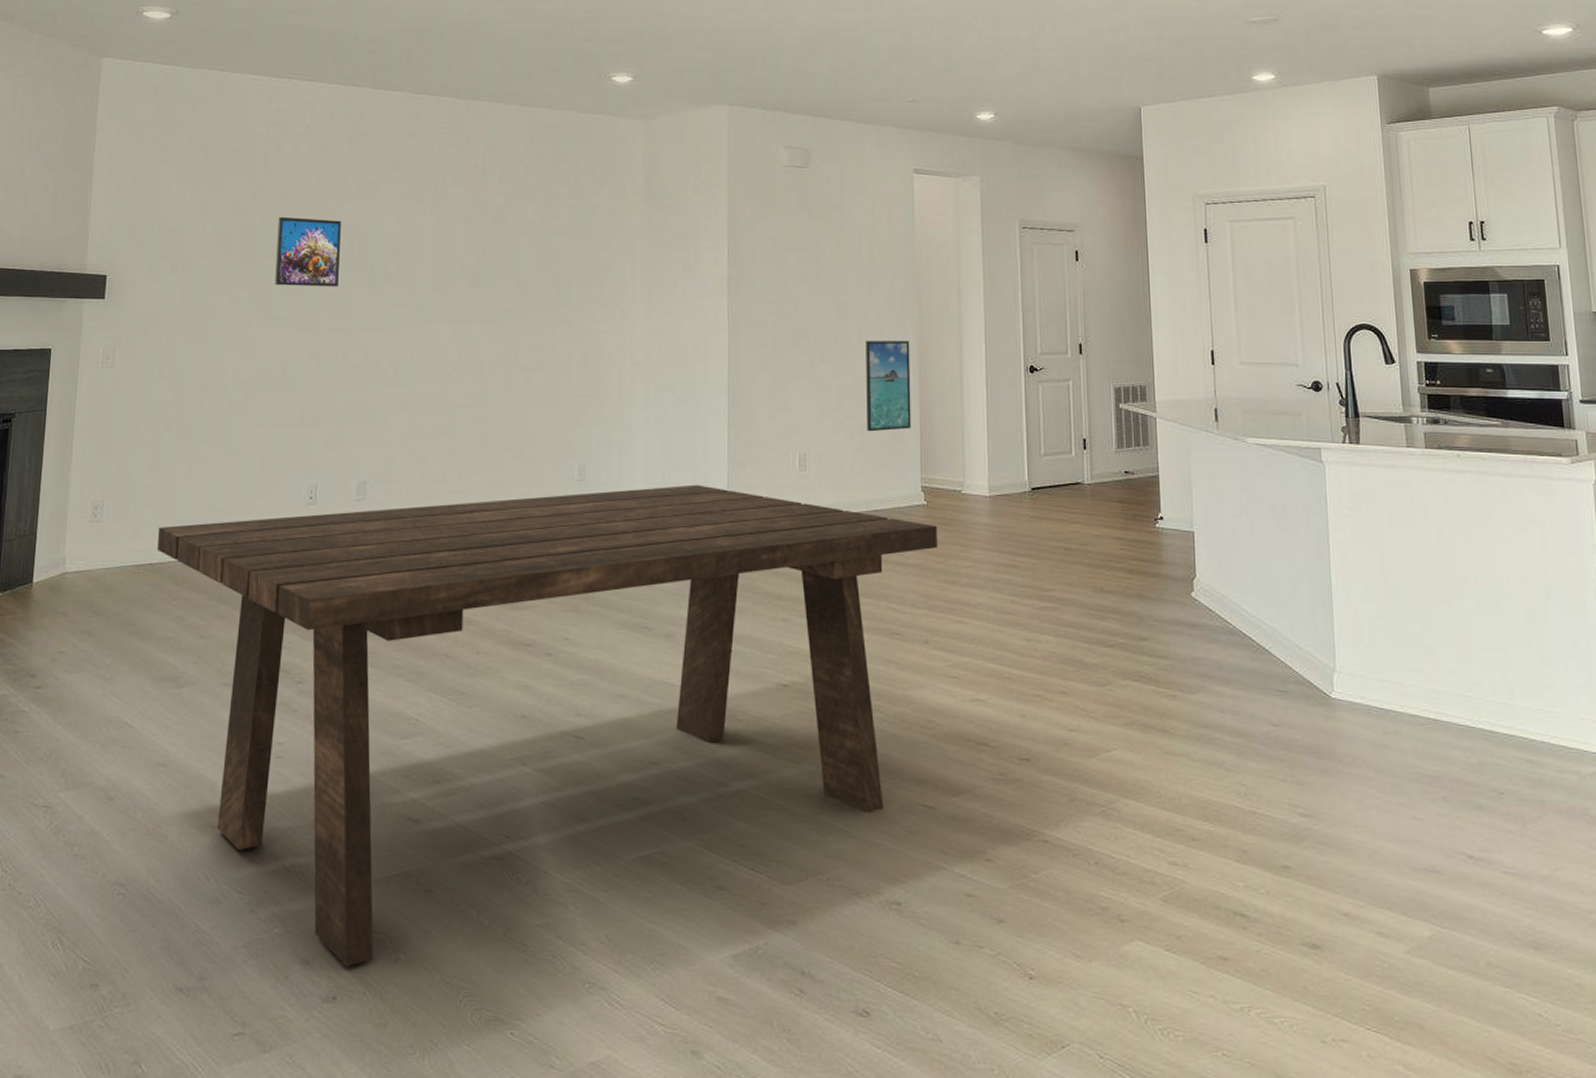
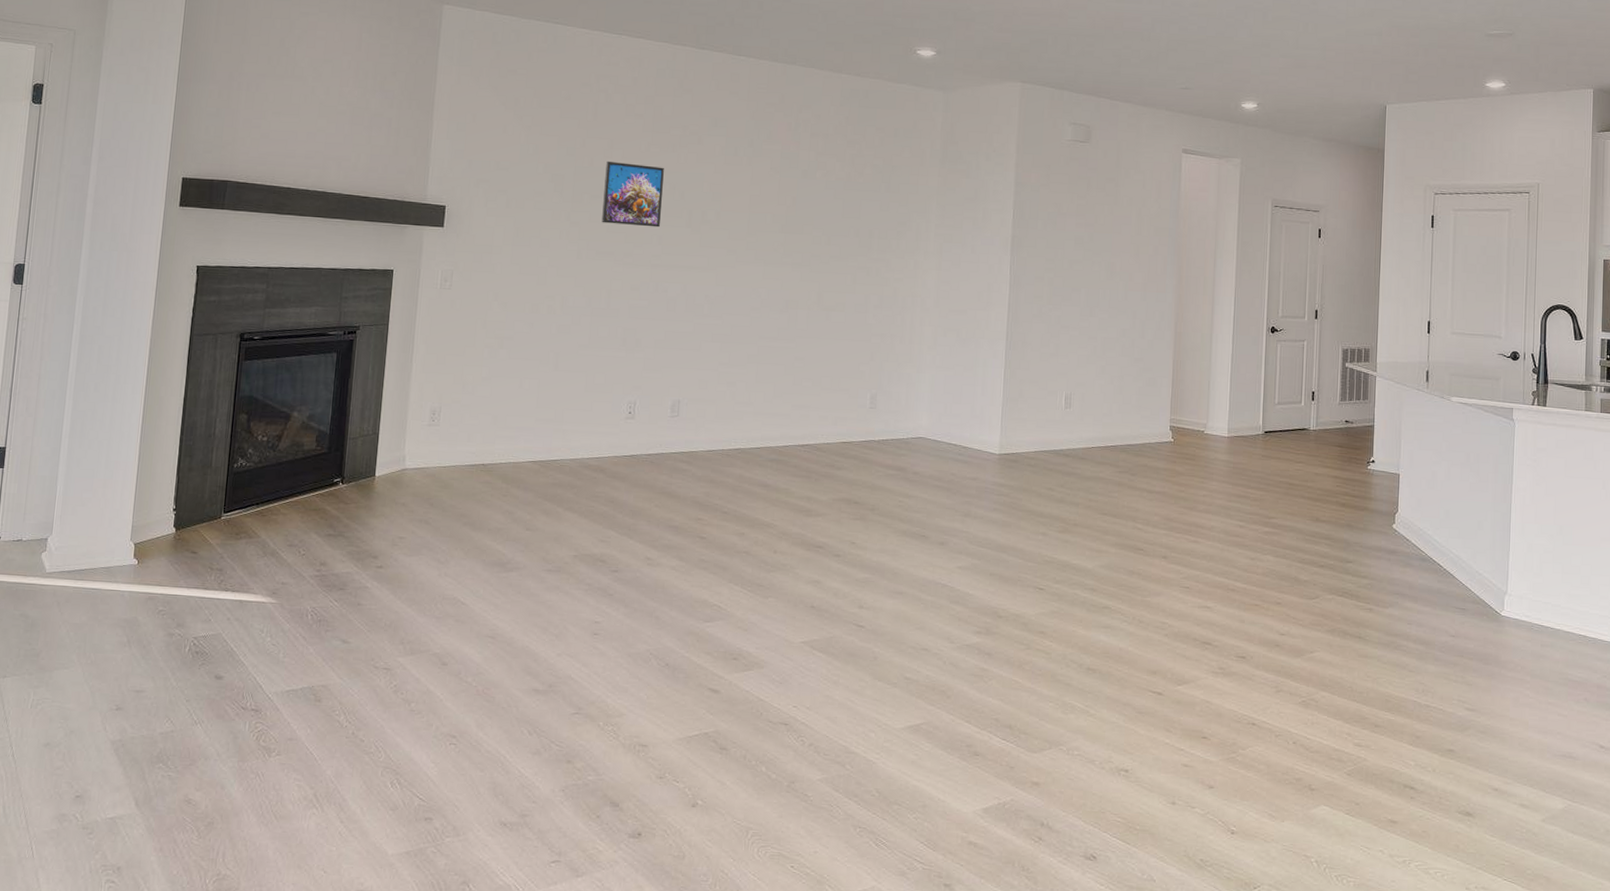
dining table: present [157,484,937,967] -> none [490,416,1181,810]
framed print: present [866,341,912,432] -> none [1126,298,1169,378]

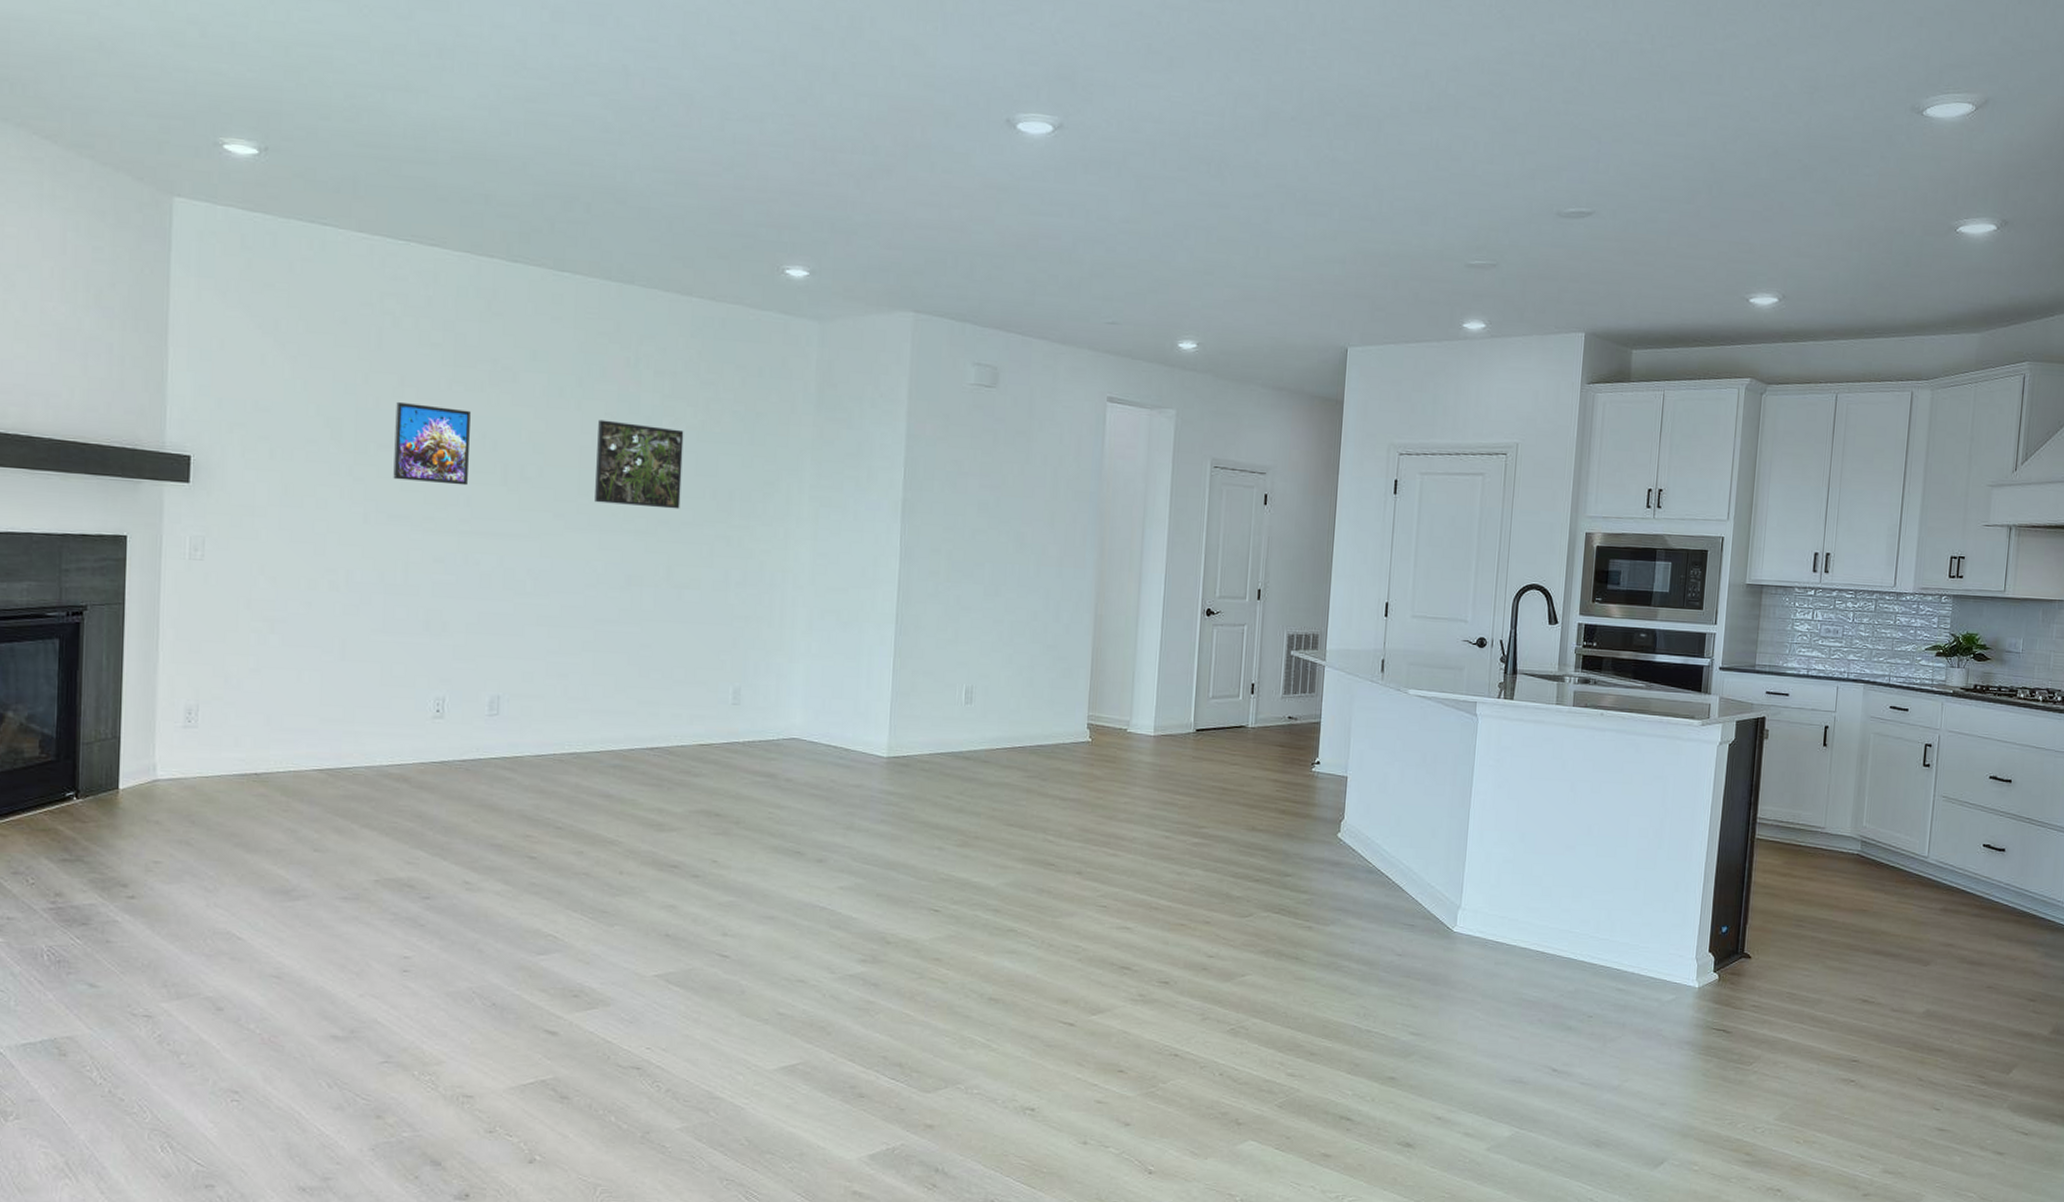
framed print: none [761,173,834,246] -> present [595,419,684,509]

